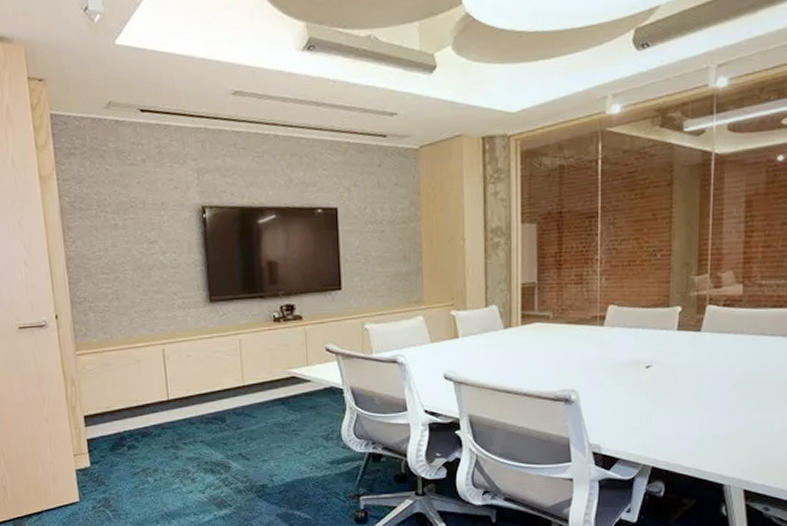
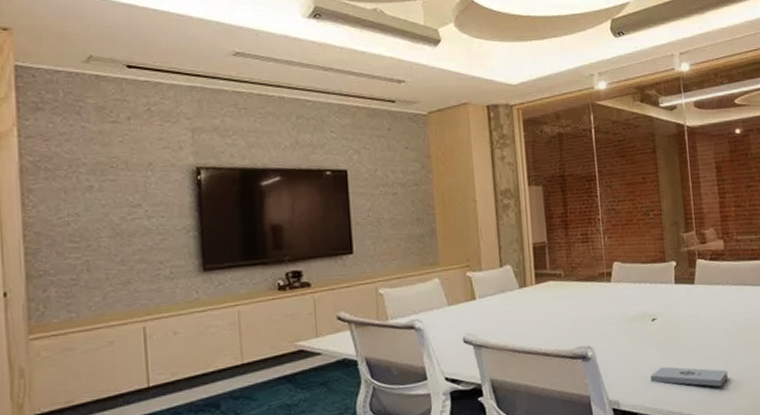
notepad: none [638,415,729,440] -> present [650,366,729,387]

